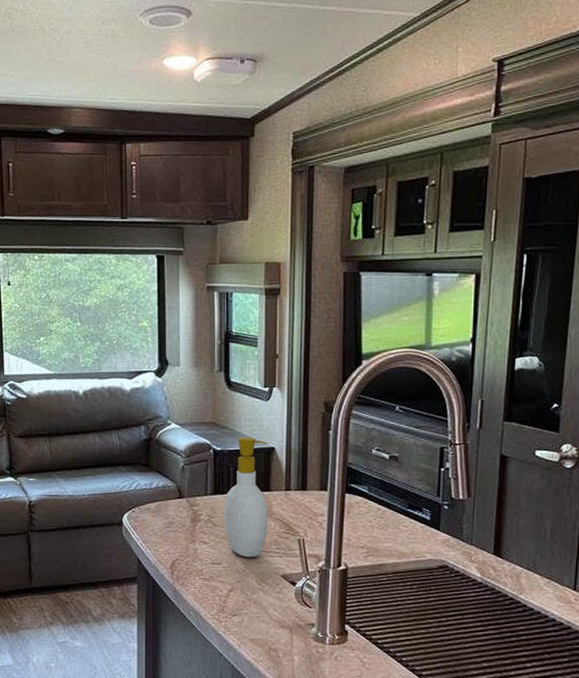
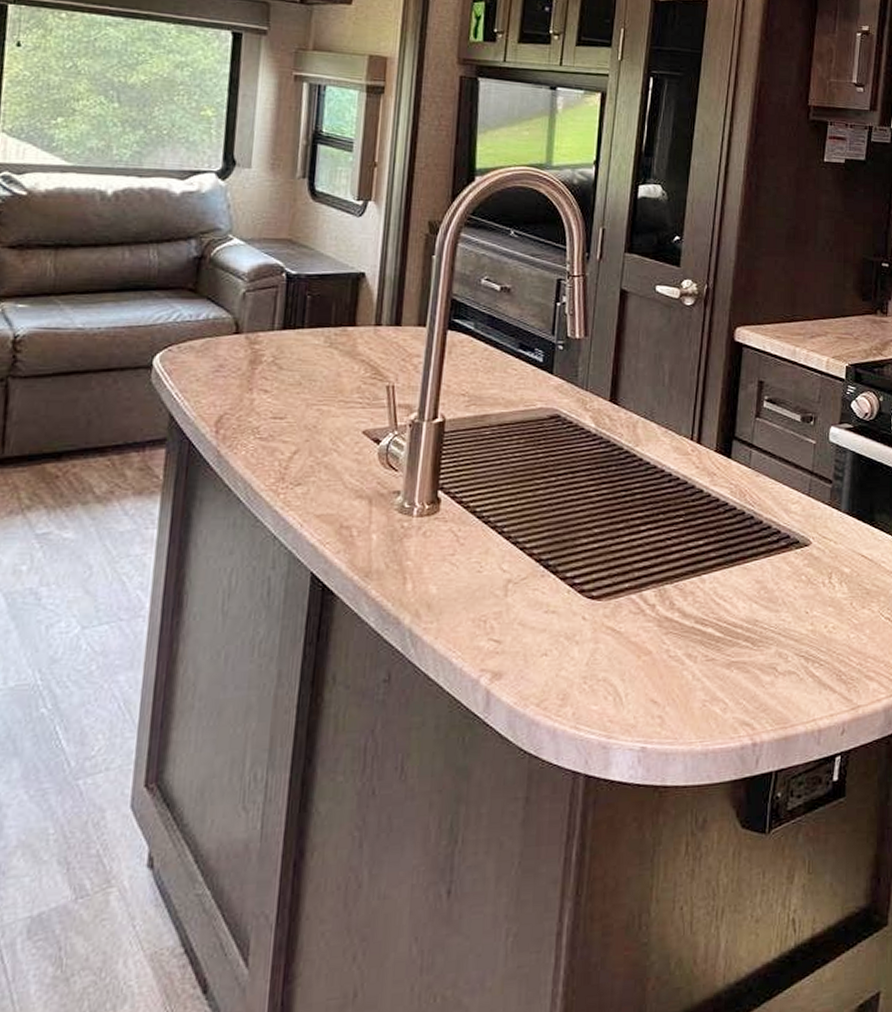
soap bottle: present [224,438,268,558] -> none [293,259,357,410]

